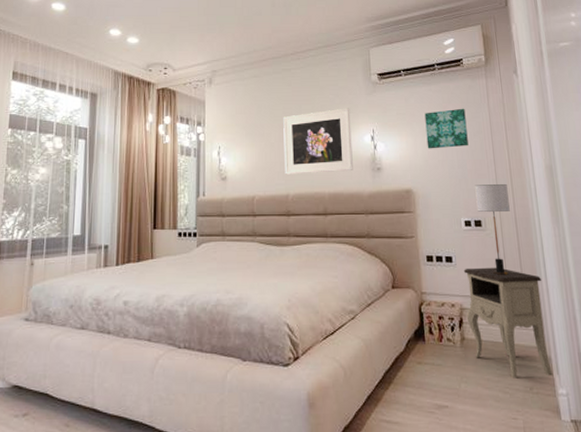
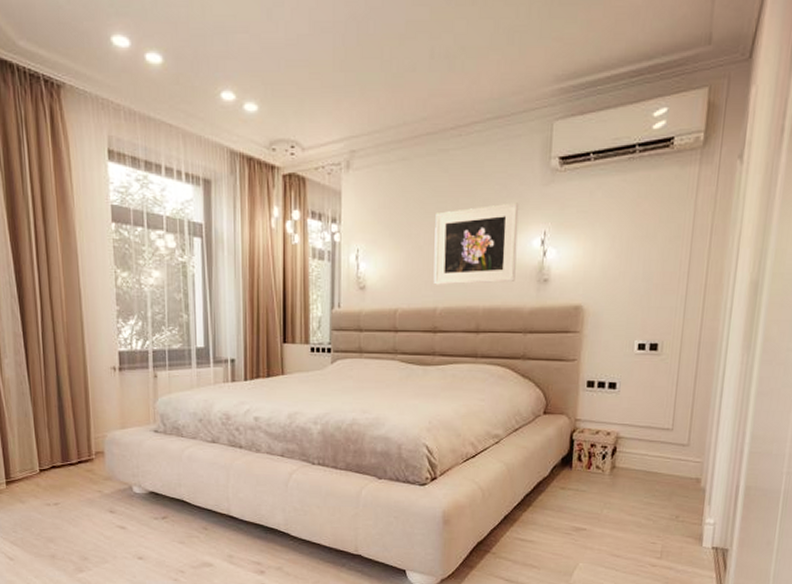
wall art: present [424,108,469,149] -> none [608,205,665,257]
nightstand: present [463,267,554,379] -> none [622,395,714,507]
table lamp: present [475,184,510,275] -> none [655,302,698,404]

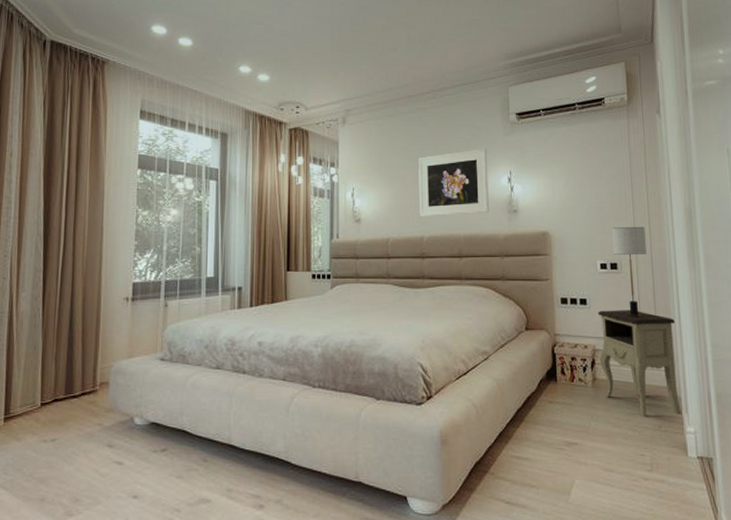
nightstand: none [622,395,714,507] -> present [597,310,682,417]
table lamp: none [655,302,698,404] -> present [612,227,647,317]

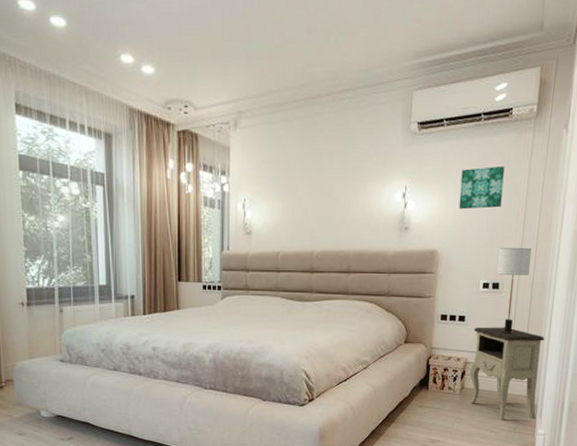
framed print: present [418,149,489,217] -> none [311,161,384,231]
wall art: none [563,149,607,191] -> present [459,166,505,210]

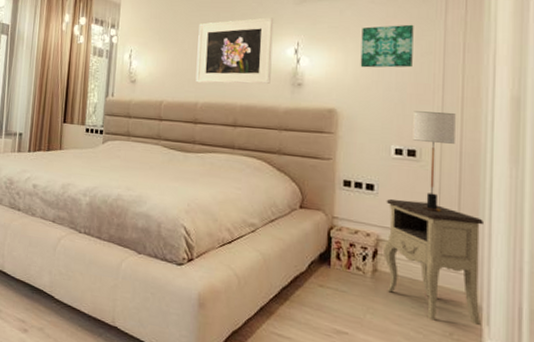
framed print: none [311,161,384,231] -> present [195,17,274,85]

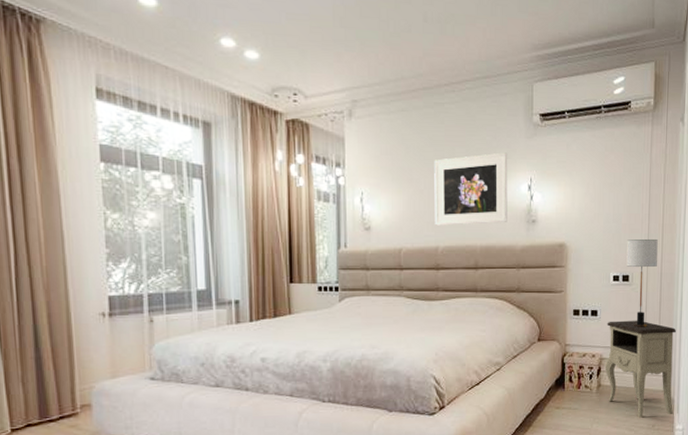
wall art: present [360,24,414,68] -> none [585,157,627,201]

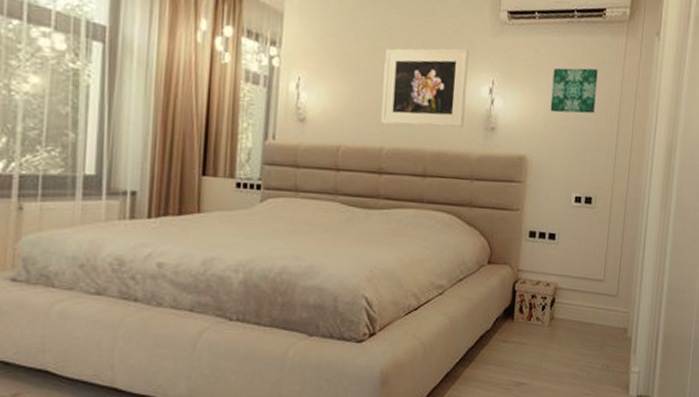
wall art: none [585,157,627,201] -> present [550,68,598,114]
nightstand: present [605,320,676,418] -> none [560,246,638,357]
table lamp: present [626,239,658,327] -> none [590,158,625,256]

